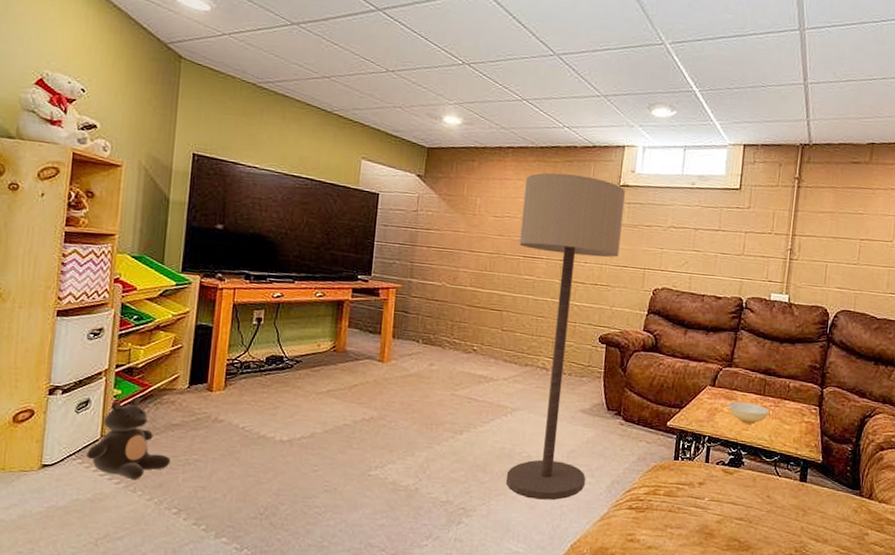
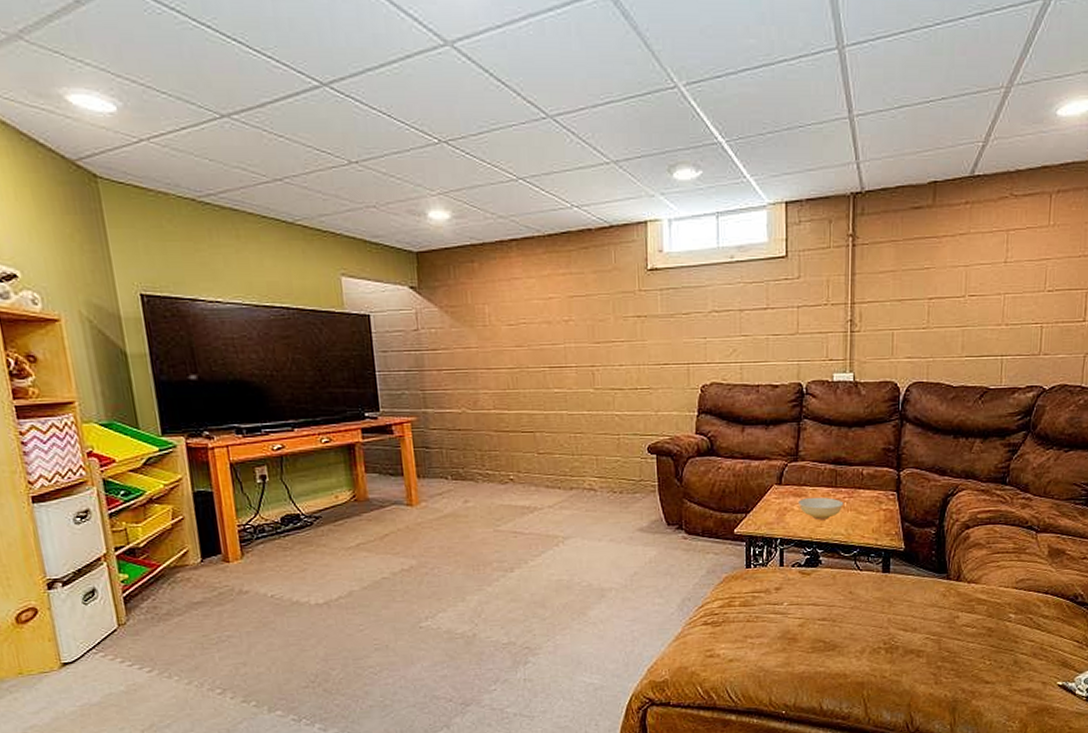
teddy bear: present [86,396,171,479] -> none [107,578,202,665]
floor lamp: present [505,172,625,500] -> none [537,263,657,628]

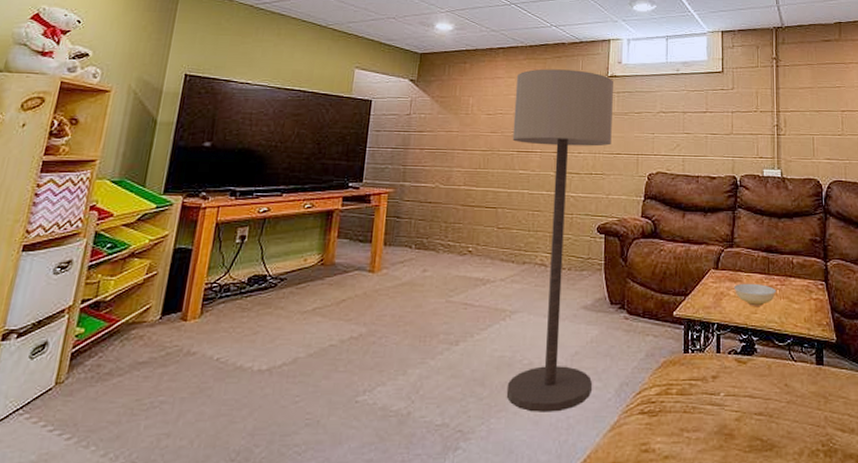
floor lamp: none [537,263,657,628] -> present [506,69,613,412]

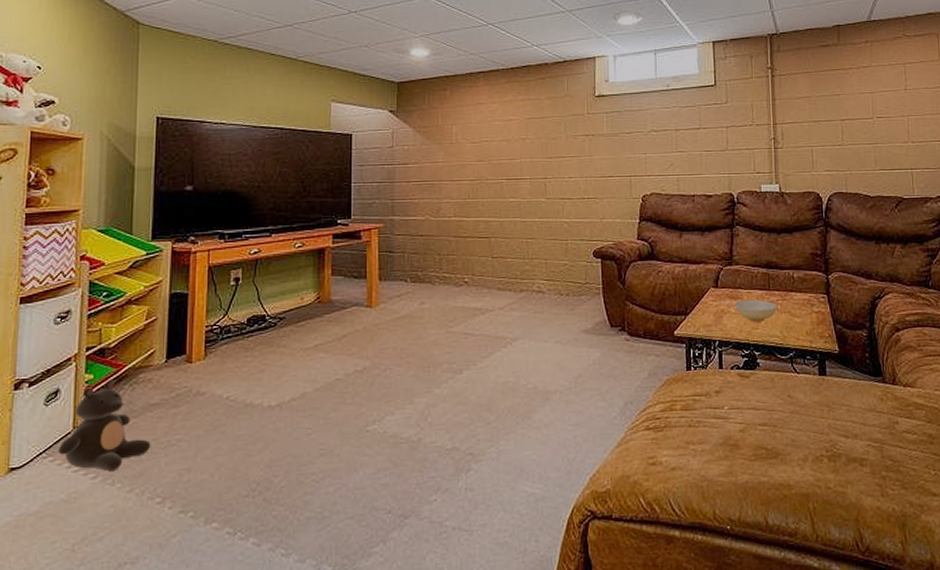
teddy bear: none [35,334,133,432] -> present [58,379,151,471]
floor lamp: present [506,69,613,412] -> none [499,91,603,433]

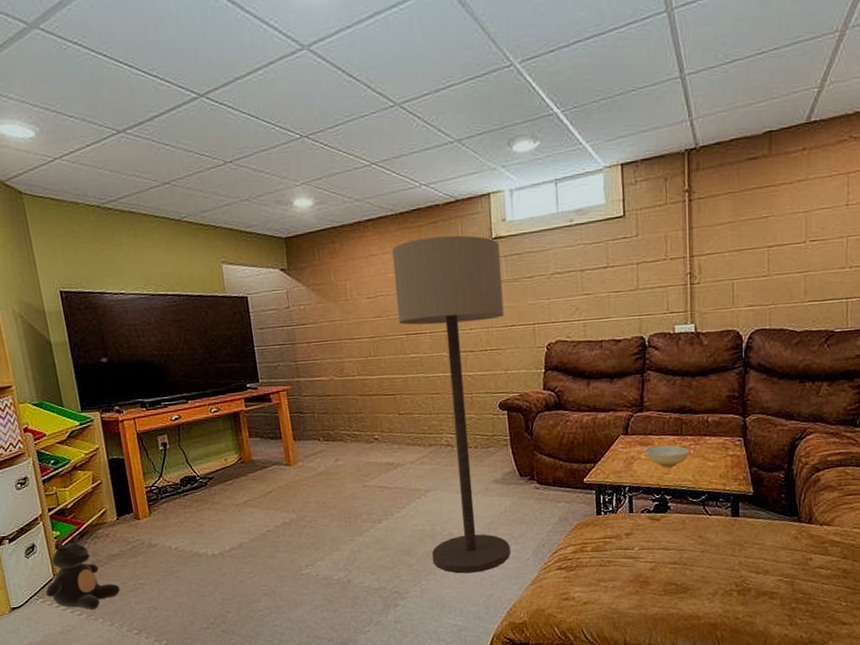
floor lamp: none [499,91,603,433] -> present [391,235,510,574]

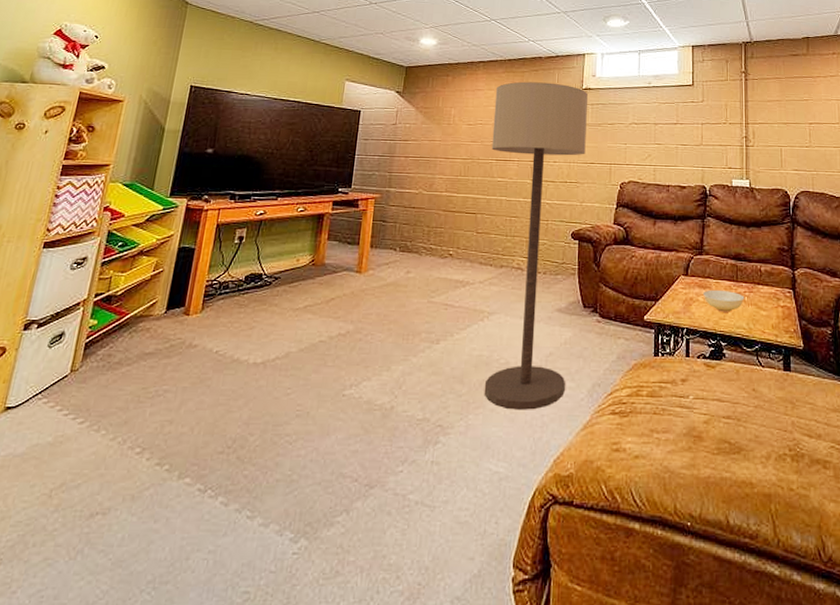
teddy bear: present [46,534,121,609] -> none [53,325,140,417]

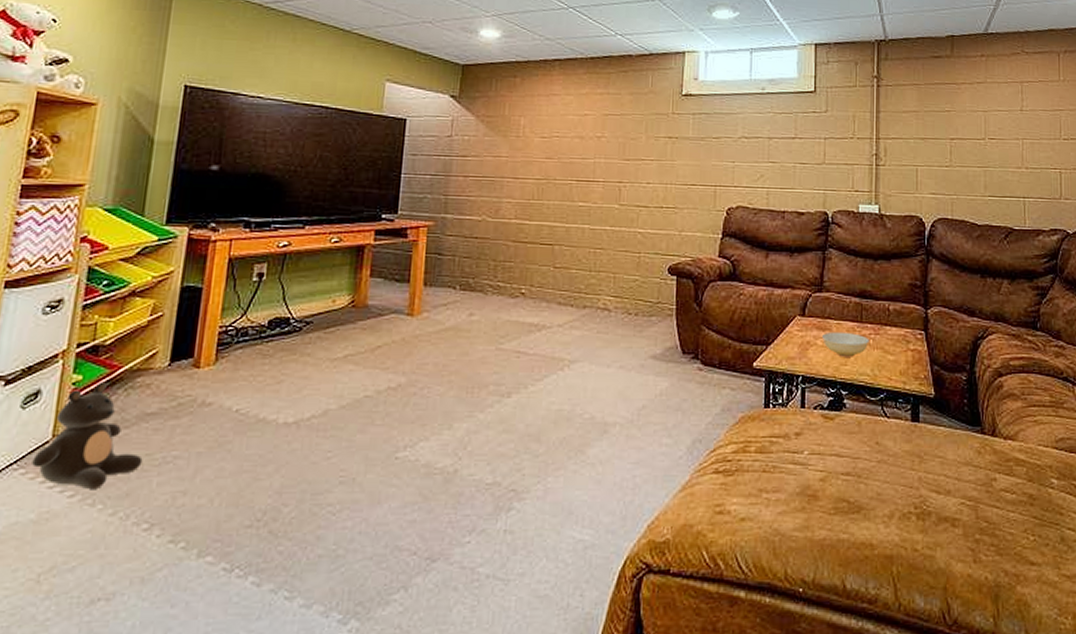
teddy bear: none [53,325,140,417] -> present [32,381,143,489]
floor lamp: present [484,81,588,410] -> none [565,85,688,471]

